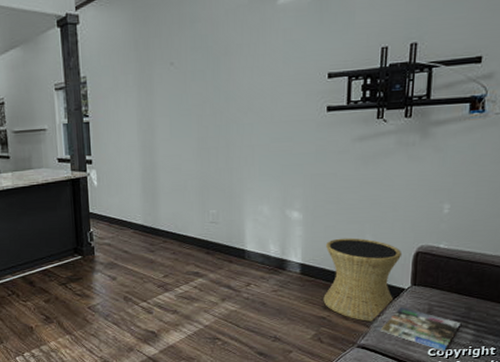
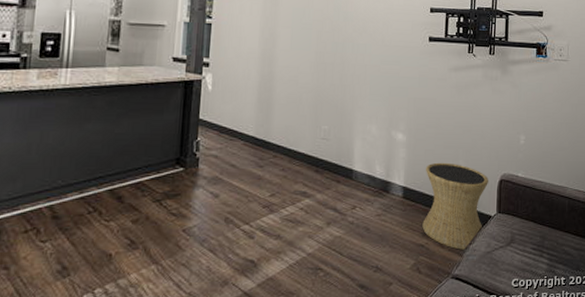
magazine: present [380,307,460,352] -> none [471,235,537,282]

